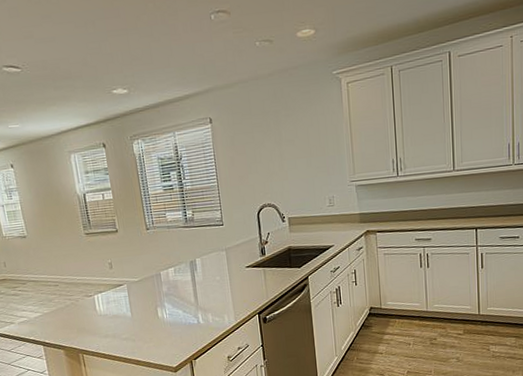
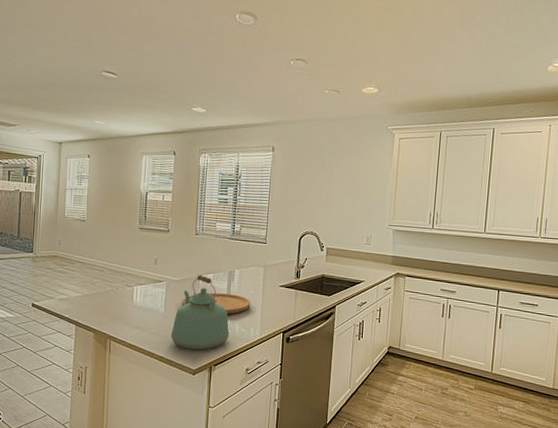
kettle: none [143,271,204,348] -> present [170,275,230,350]
cutting board: none [147,284,220,306] -> present [181,292,251,314]

